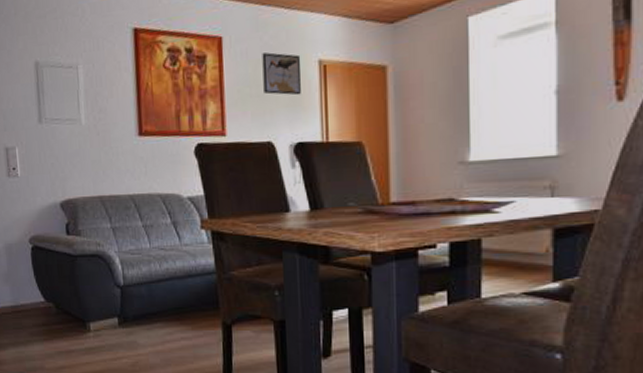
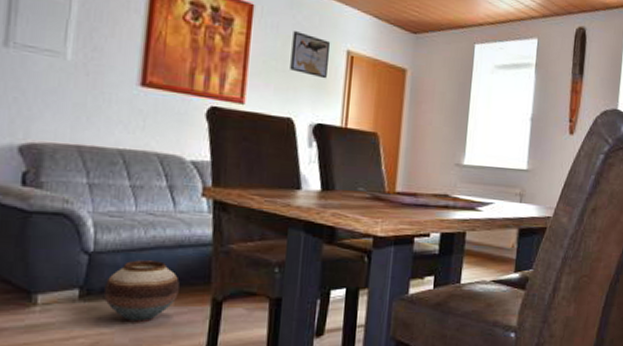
vase: none [135,290,194,346] -> present [103,260,180,323]

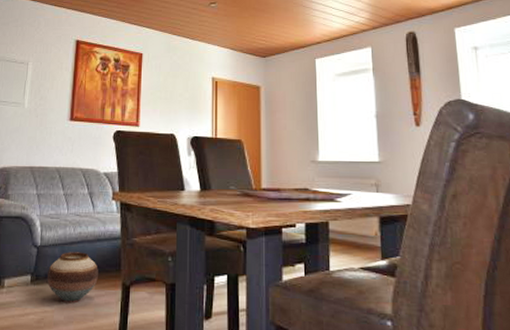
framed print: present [290,31,331,79] -> none [170,68,199,101]

